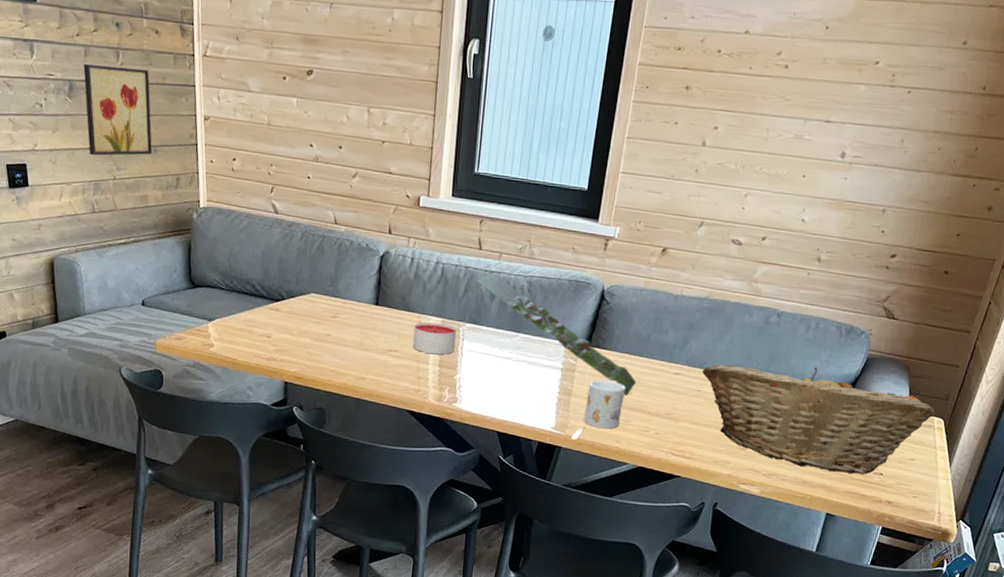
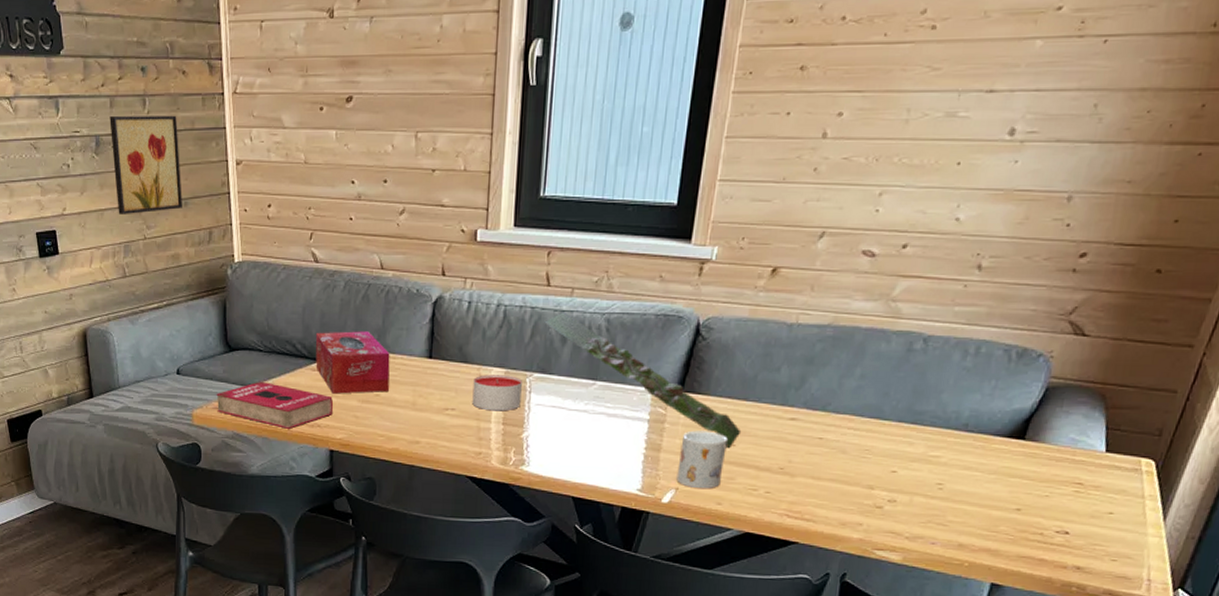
book: none [179,316,288,361] -> present [216,381,333,429]
tissue box: none [273,276,341,333] -> present [315,331,390,394]
fruit basket: present [702,363,935,474] -> none [825,402,1143,534]

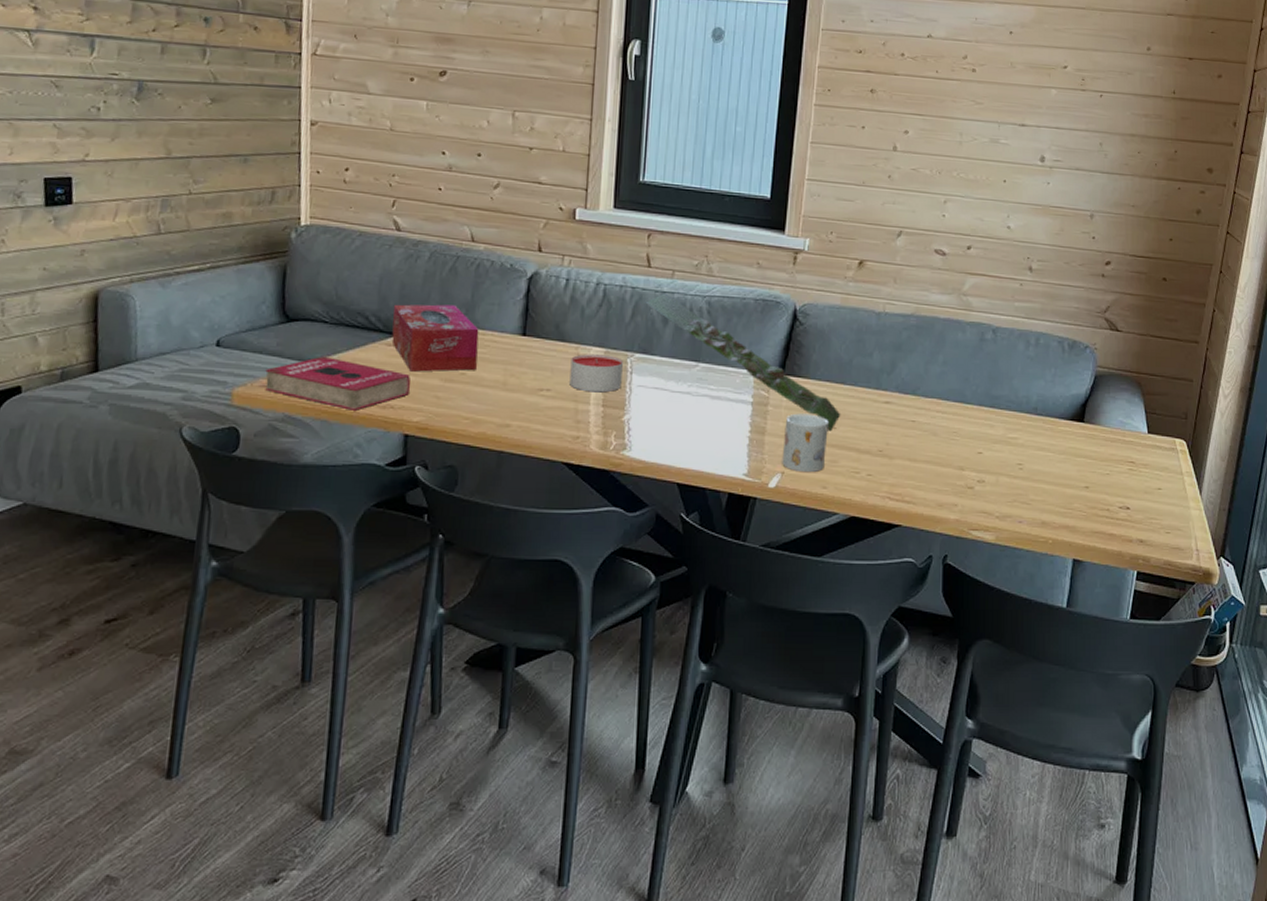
wall art: present [109,115,182,216] -> none [157,63,244,167]

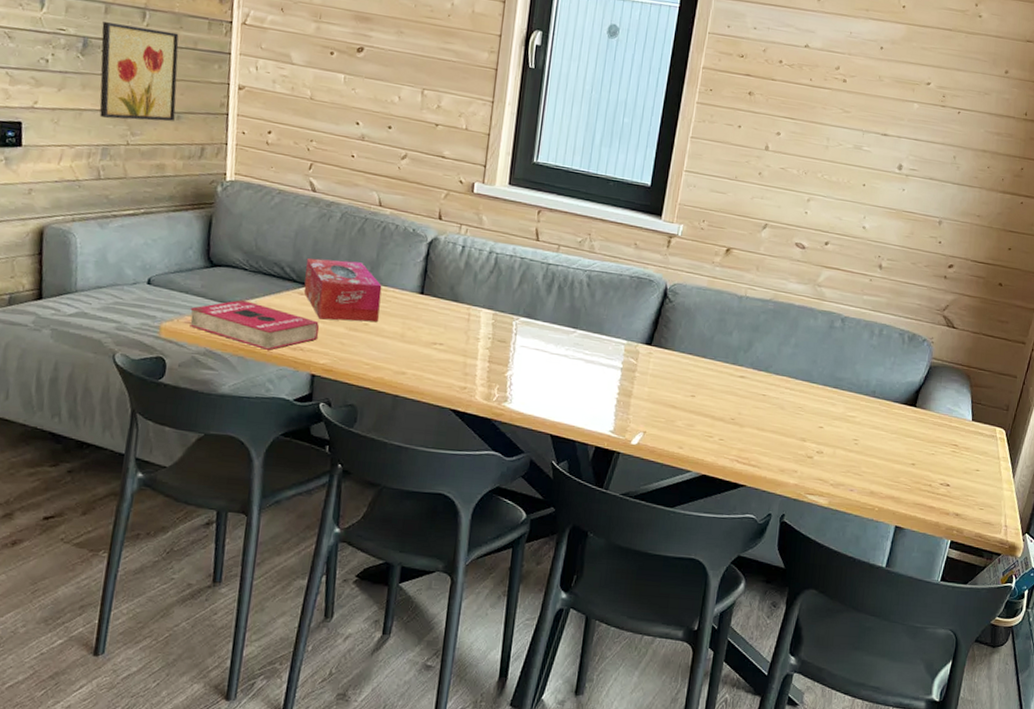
wall art: none [157,63,244,167] -> present [99,22,179,122]
candle: present [569,354,623,393] -> none [460,314,509,350]
plant: present [645,293,841,432] -> none [532,265,700,399]
mug: present [782,413,829,473] -> none [644,380,689,434]

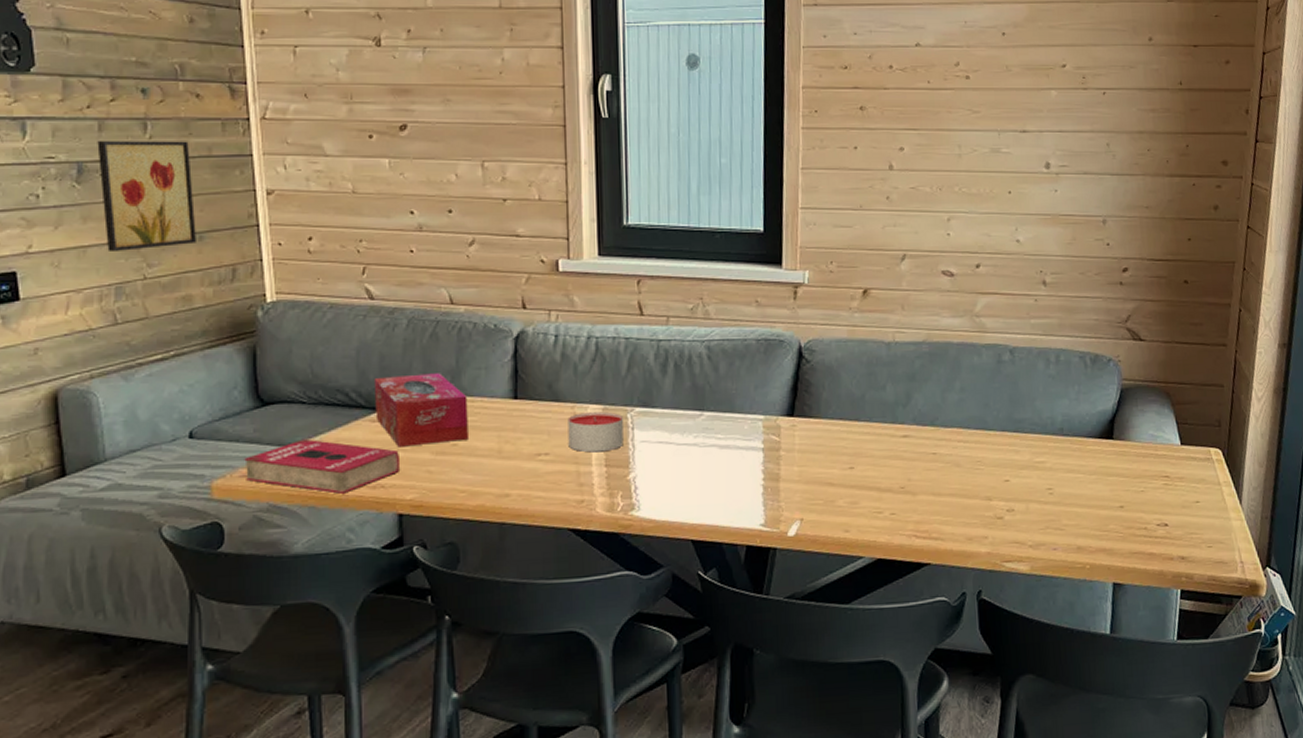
candle: none [460,314,509,350] -> present [568,411,624,453]

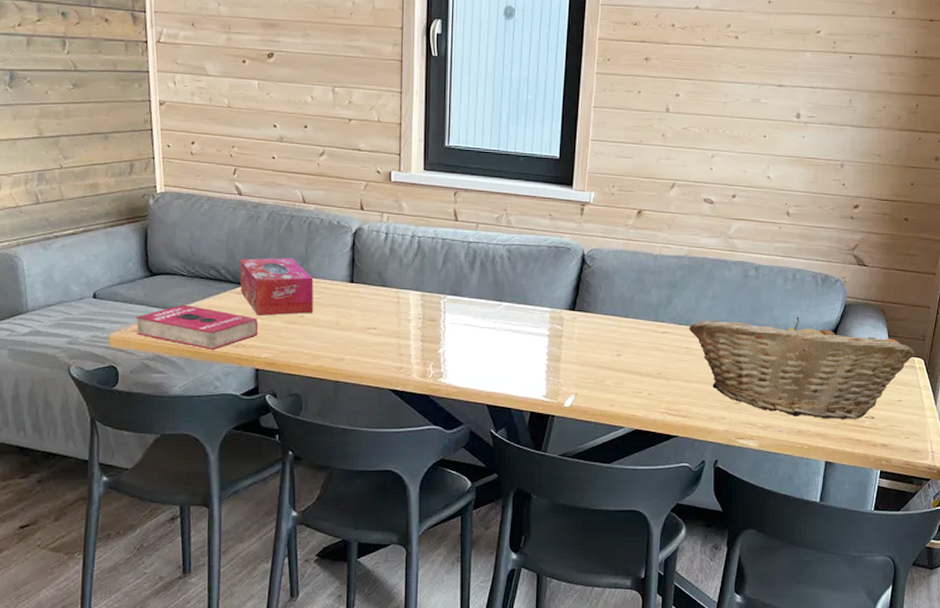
wall art: present [97,141,196,253] -> none [26,54,103,146]
candle: present [568,411,624,453] -> none [392,297,437,330]
fruit basket: none [935,407,1210,531] -> present [689,317,915,419]

